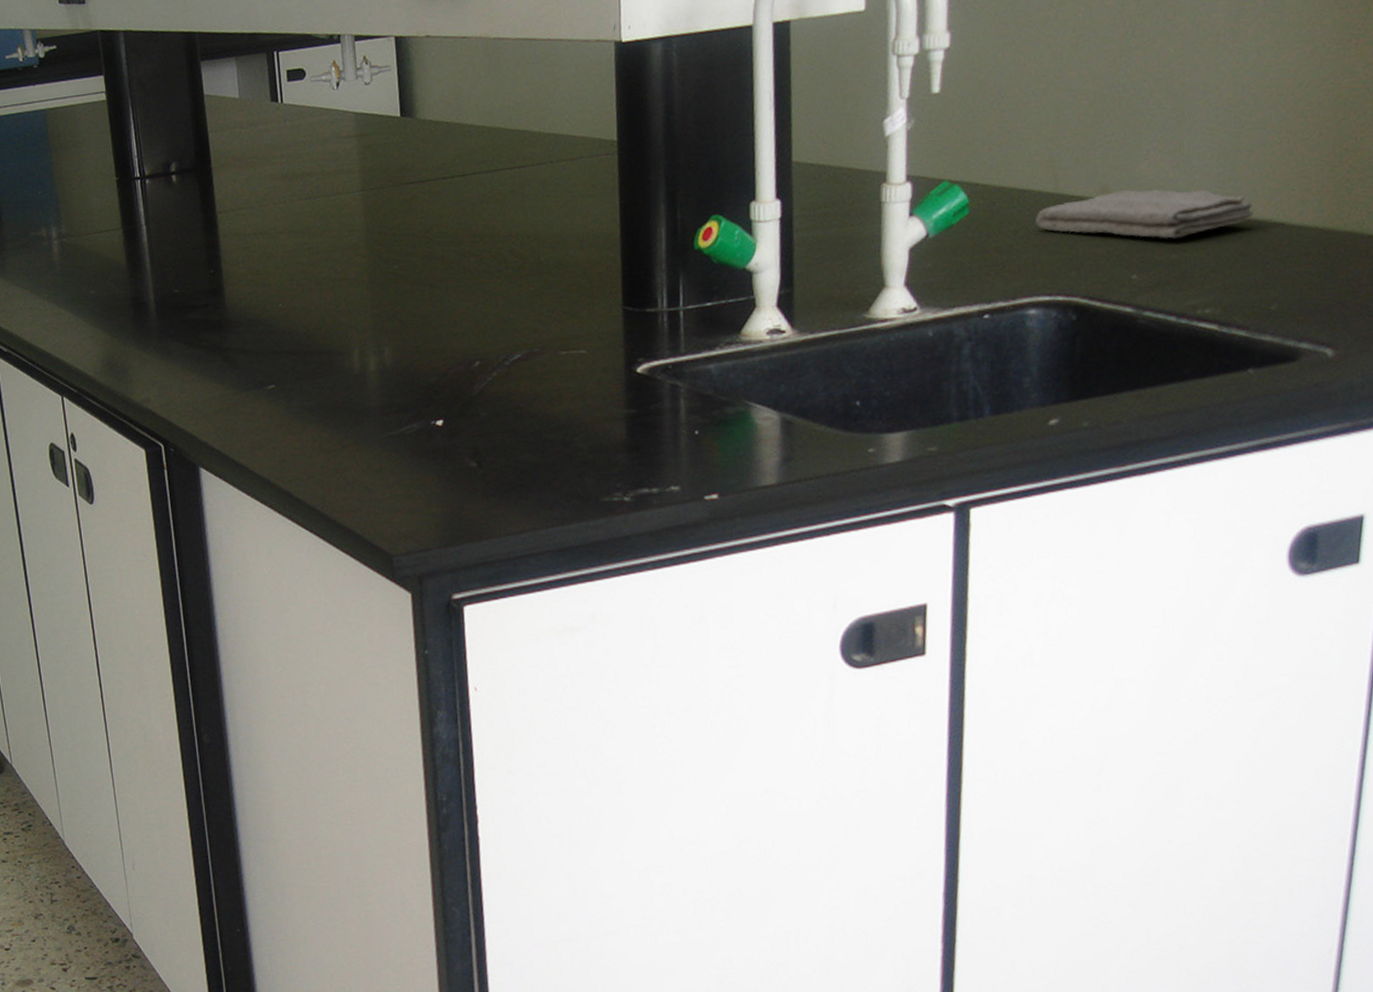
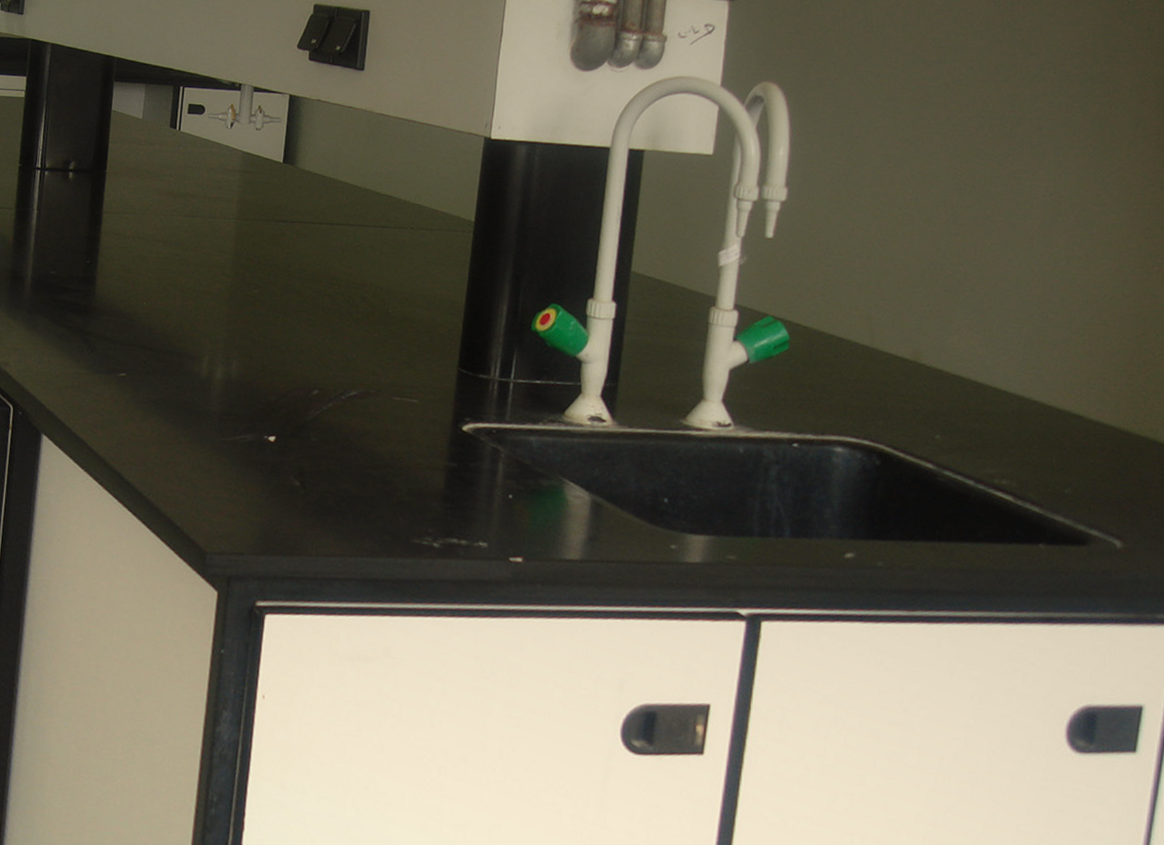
washcloth: present [1035,189,1254,239] -> none [849,356,1054,410]

